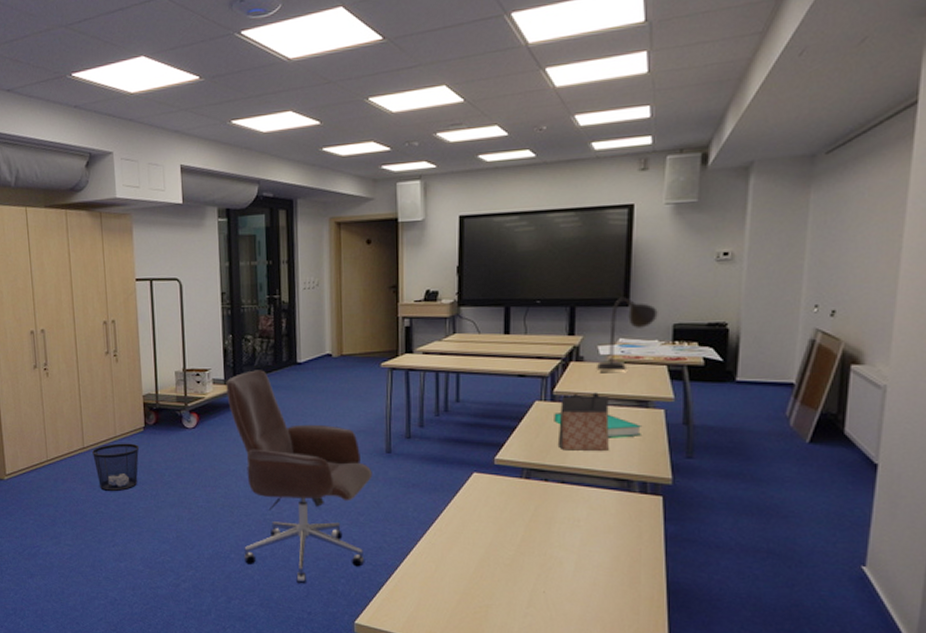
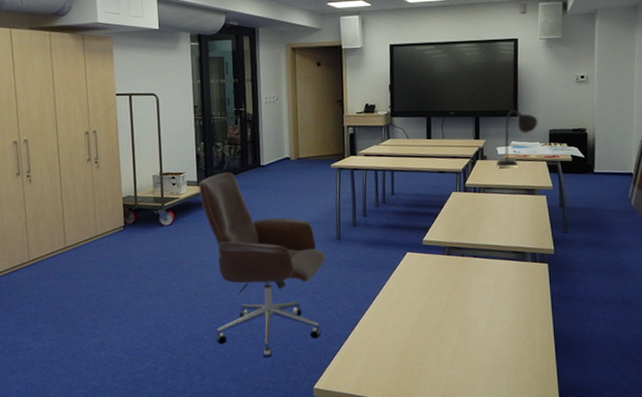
waste bin: present [92,443,140,492] -> none [74,241,120,287]
binder: present [554,413,643,438] -> none [466,200,531,220]
bag: present [557,392,609,451] -> none [470,184,508,231]

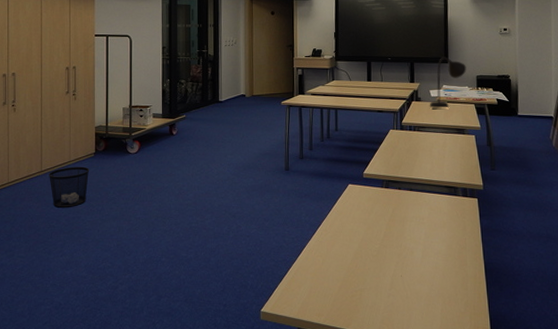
waste bin: none [74,241,120,287] -> present [49,166,90,209]
office chair: present [199,172,326,358] -> none [163,106,275,281]

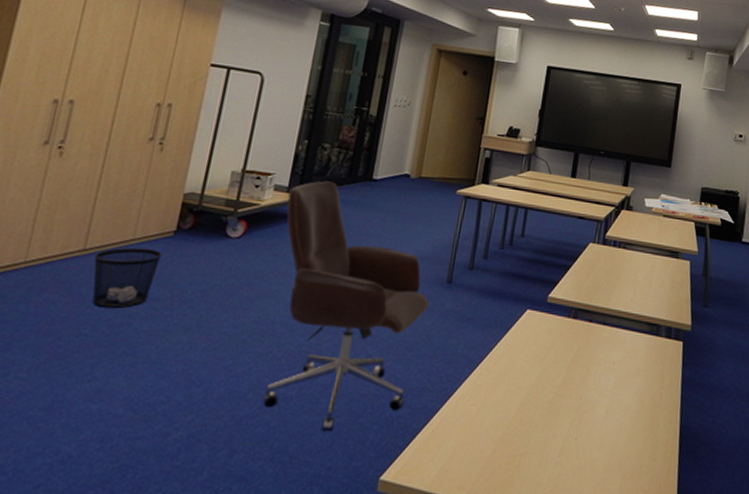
office chair: none [163,106,275,281] -> present [262,181,430,432]
desk lamp: present [429,57,467,109] -> none [641,159,691,224]

